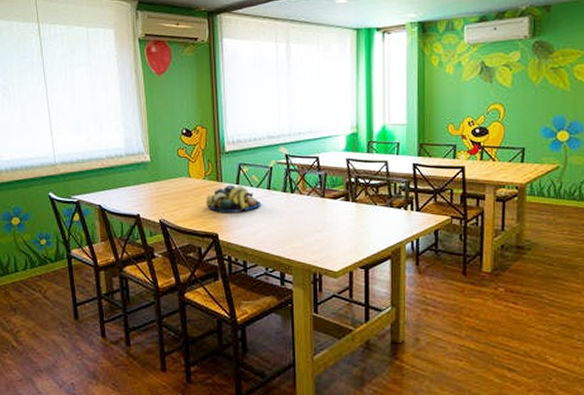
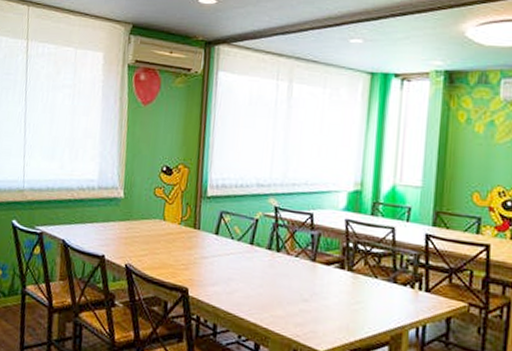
fruit bowl: present [206,185,261,213] -> none [178,234,242,267]

